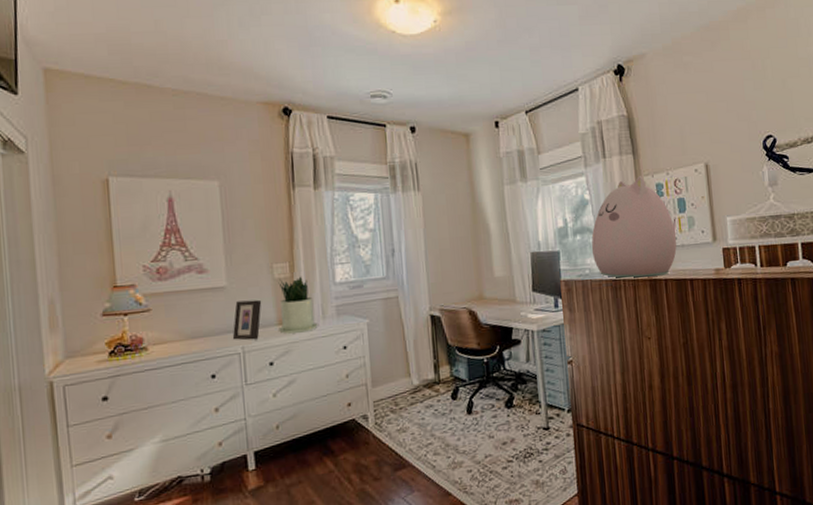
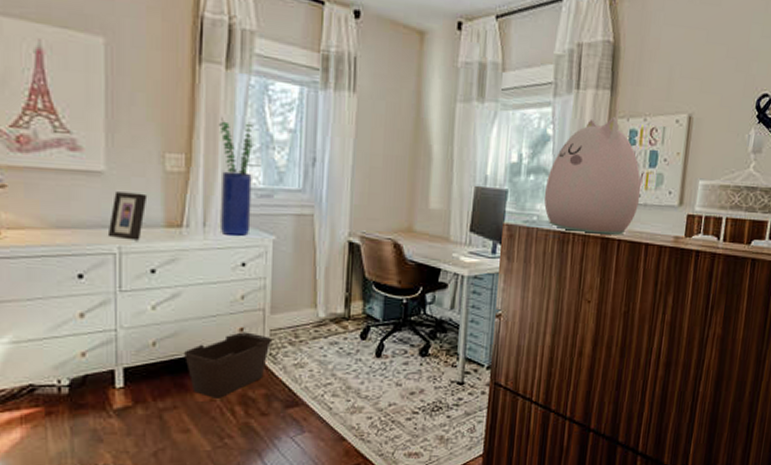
planter: present [278,276,318,334] -> none [166,173,214,240]
bicycle basket: none [303,406,376,470] -> present [184,332,271,398]
vase: none [313,228,348,325] -> present [219,117,253,236]

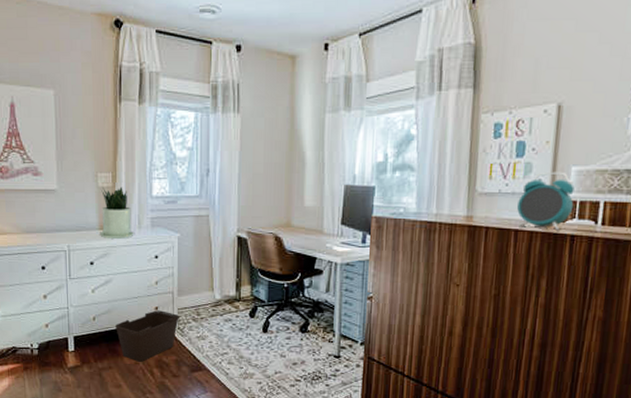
picture frame: present [107,191,148,241] -> none [60,204,87,240]
planter: none [166,173,214,240] -> present [100,186,134,239]
vase: present [219,117,253,236] -> none [135,142,161,234]
plush toy: present [544,117,641,235] -> none [409,113,508,223]
alarm clock: none [648,184,701,247] -> present [517,171,575,232]

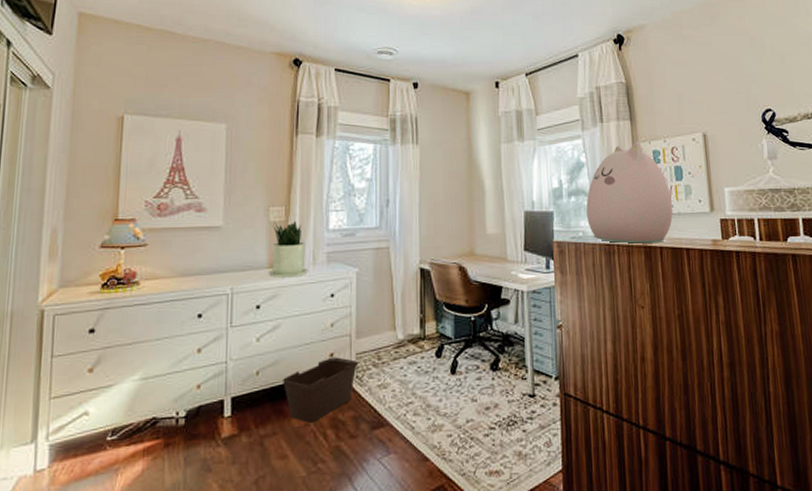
plush toy: none [409,113,508,223] -> present [585,142,673,244]
alarm clock: present [517,171,575,232] -> none [684,192,733,249]

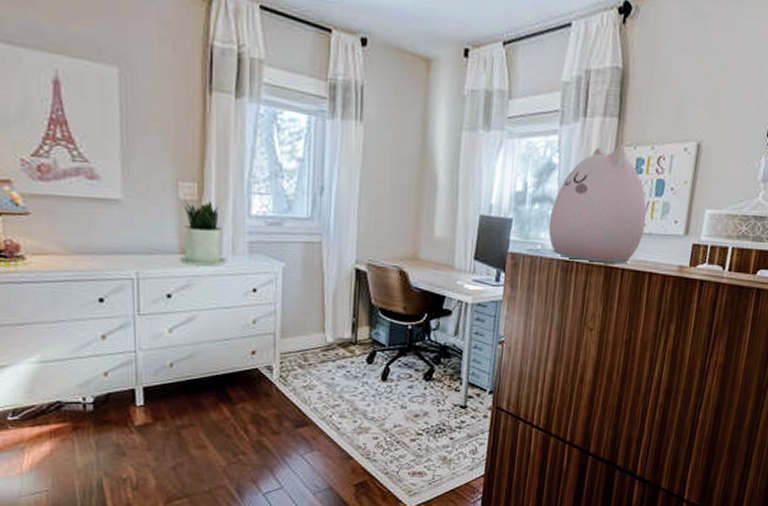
bicycle basket: present [283,357,357,423] -> none [200,355,282,417]

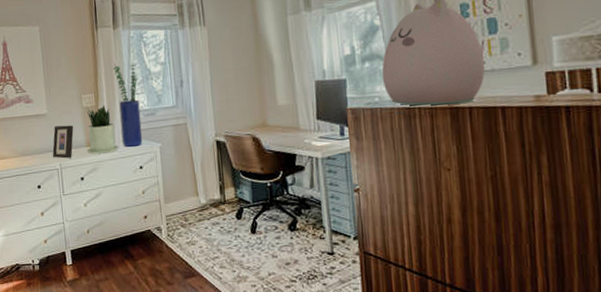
picture frame: none [125,219,163,267] -> present [52,125,74,159]
vase: none [230,146,263,263] -> present [113,62,143,147]

